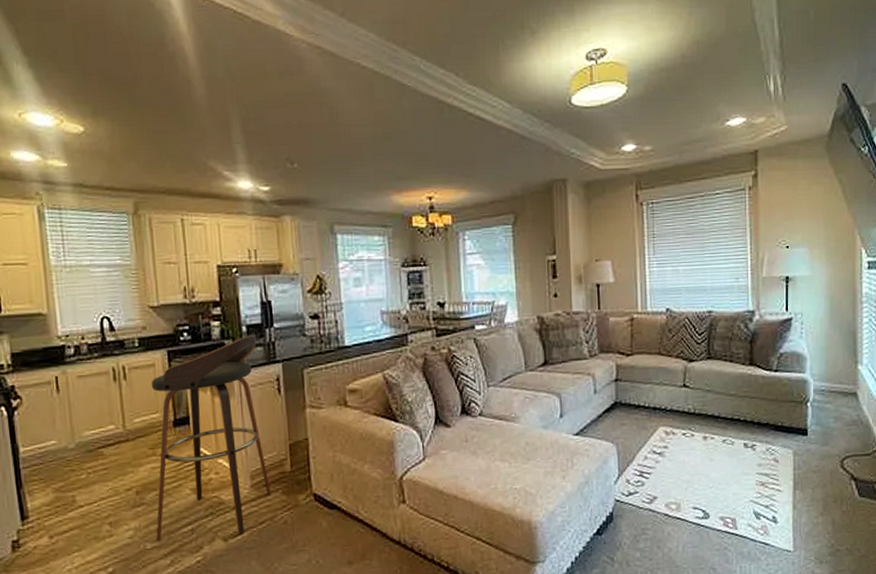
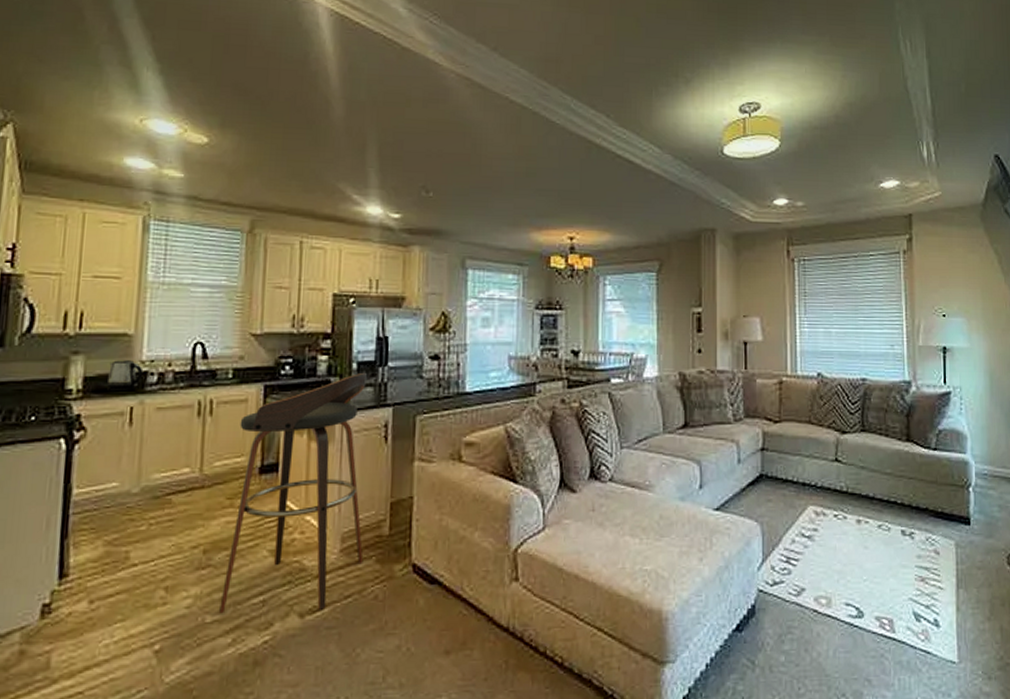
kettle: none [31,335,62,365] -> present [107,359,144,392]

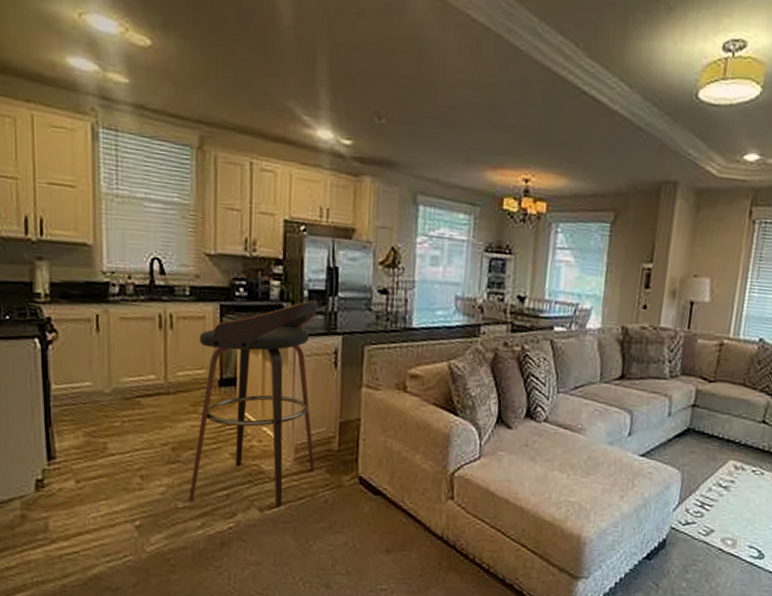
kettle: present [107,359,144,392] -> none [73,268,106,300]

